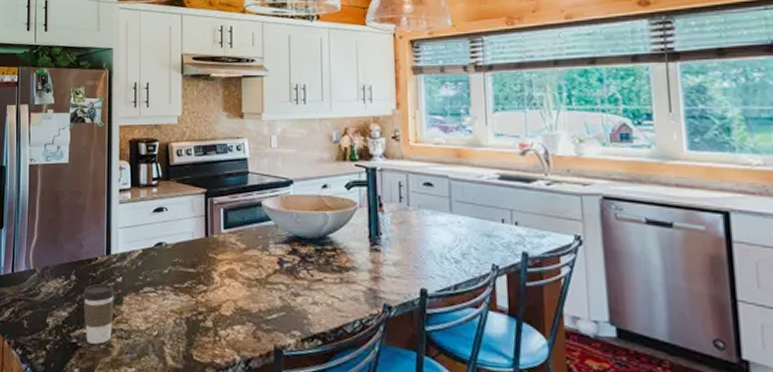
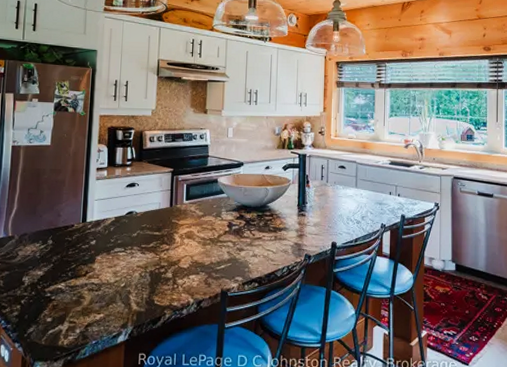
coffee cup: present [83,283,115,344] -> none [58,246,89,297]

